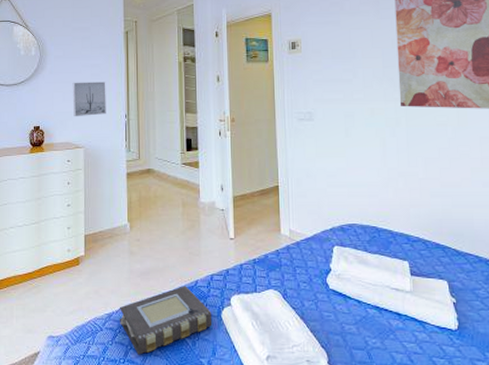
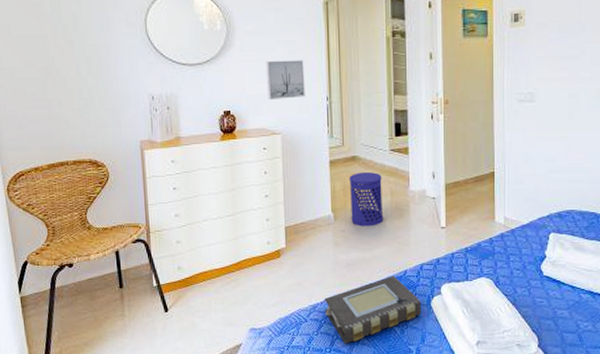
waste bin: none [144,184,176,236] -> present [349,172,384,227]

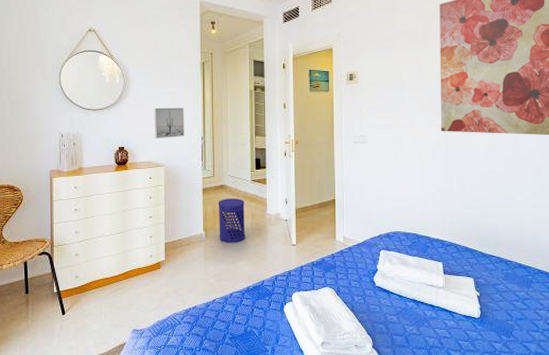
book: present [324,276,422,344] -> none [195,285,276,344]

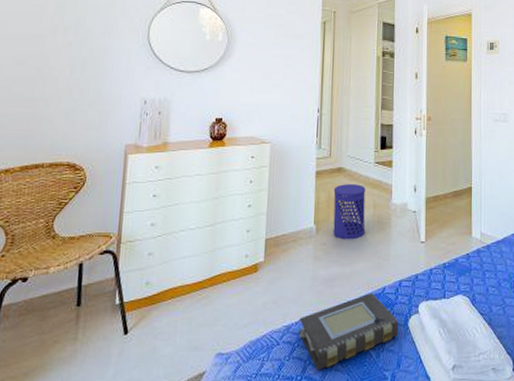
wall art: present [154,107,184,139] -> none [261,72,299,110]
book: none [195,285,276,344] -> present [298,293,399,370]

